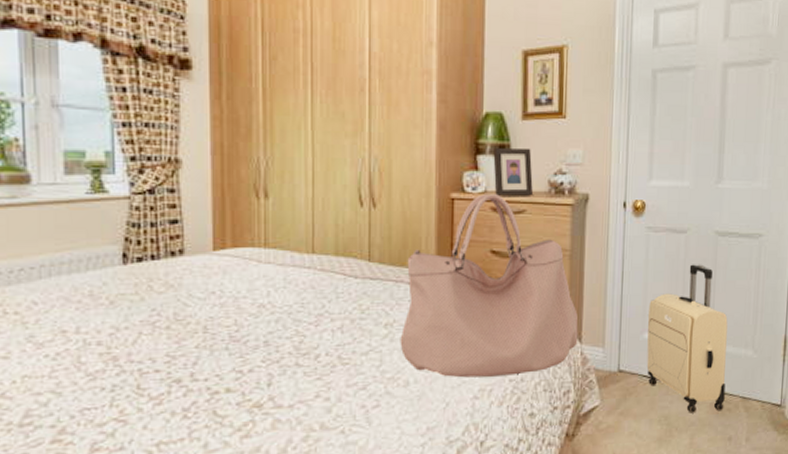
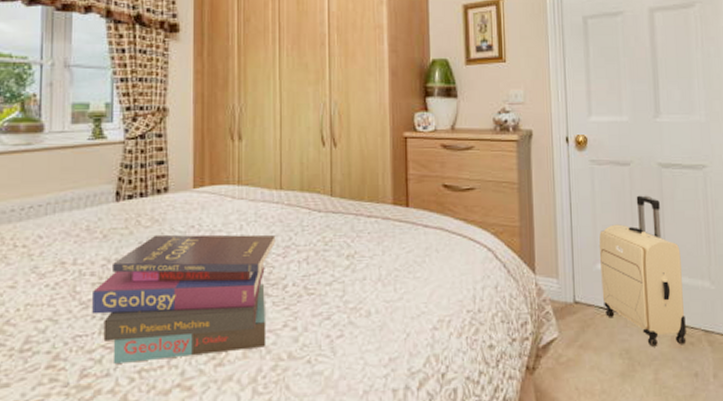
books: none [100,301,307,437] -> present [92,234,276,364]
handbag: present [400,194,579,378] -> none [361,132,532,309]
picture frame: present [493,147,533,196] -> none [441,89,479,134]

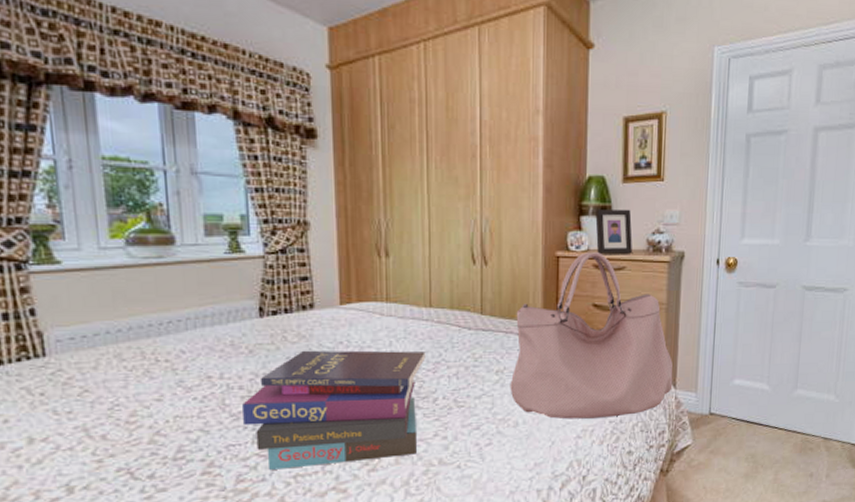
handbag: none [361,132,532,309] -> present [510,252,673,419]
picture frame: none [441,89,479,134] -> present [595,209,632,254]
suitcase: present [599,195,687,347] -> none [735,316,812,452]

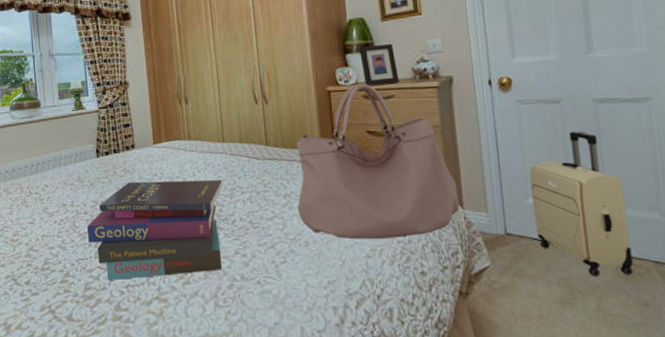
suitcase: none [735,316,812,452] -> present [529,131,634,276]

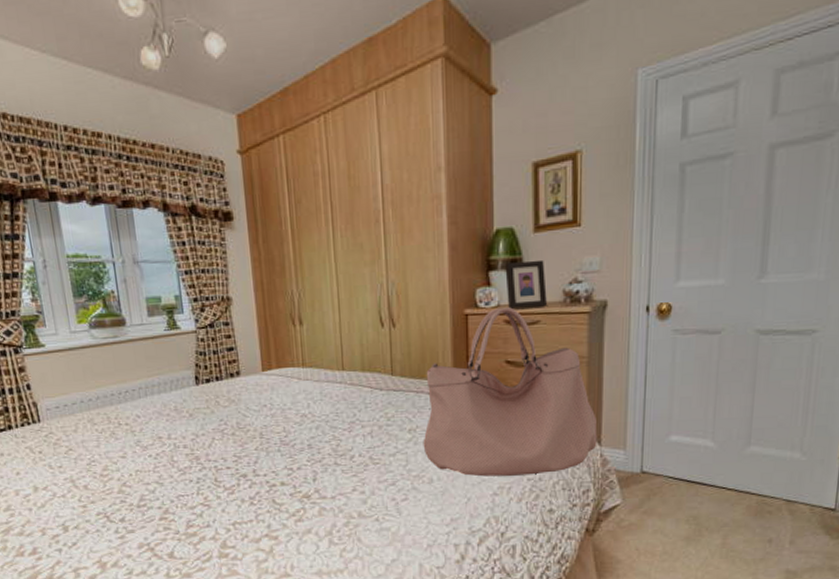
books: present [87,180,223,280] -> none [187,412,341,517]
suitcase: present [529,131,634,276] -> none [673,365,770,514]

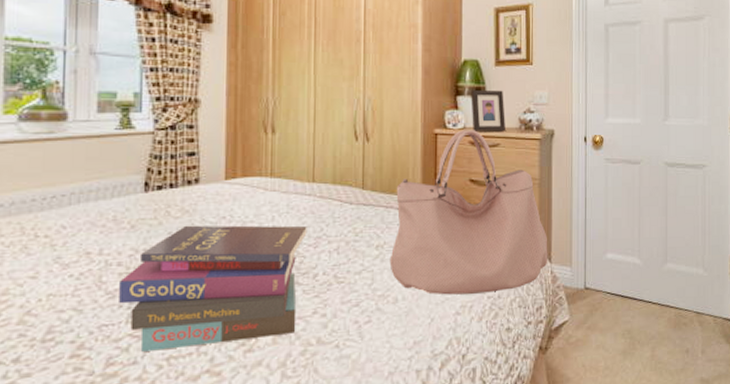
books: none [187,412,341,517] -> present [119,225,307,352]

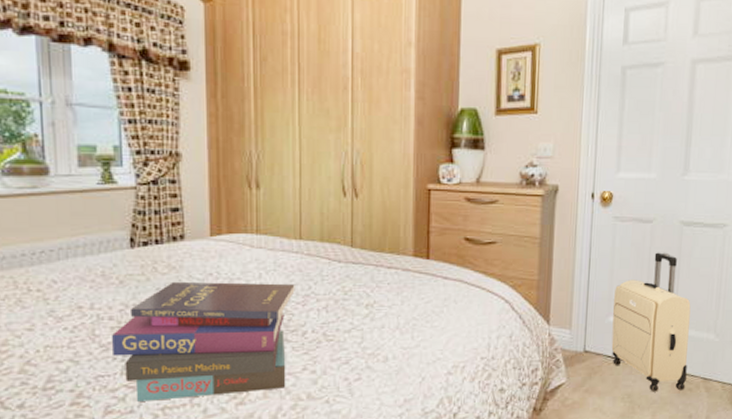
handbag: present [389,130,548,295] -> none [380,185,547,355]
picture frame: present [471,90,505,132] -> none [467,141,505,187]
suitcase: none [609,191,681,327] -> present [611,252,691,392]

